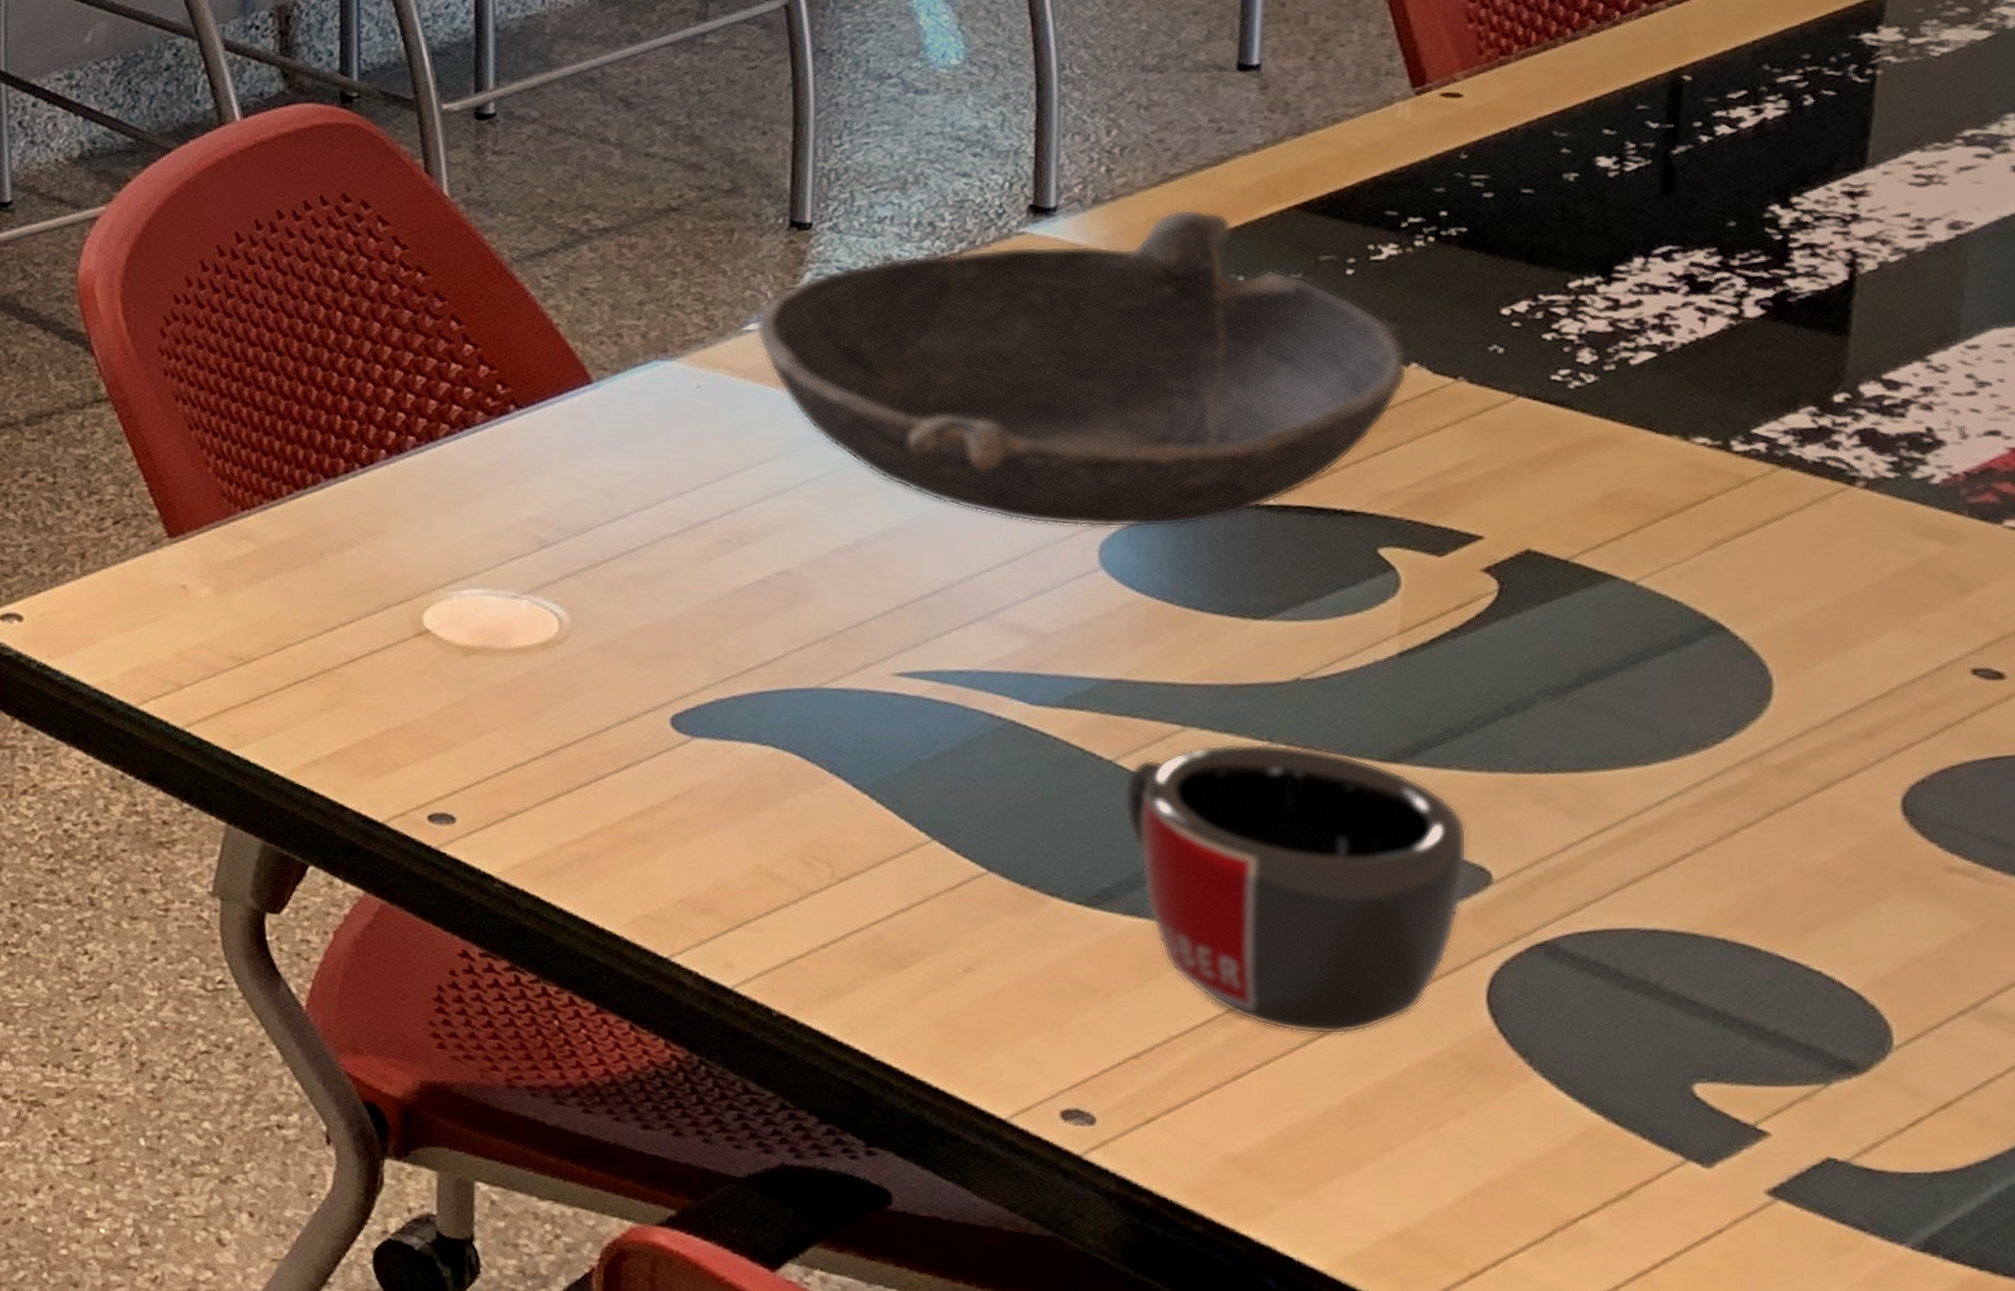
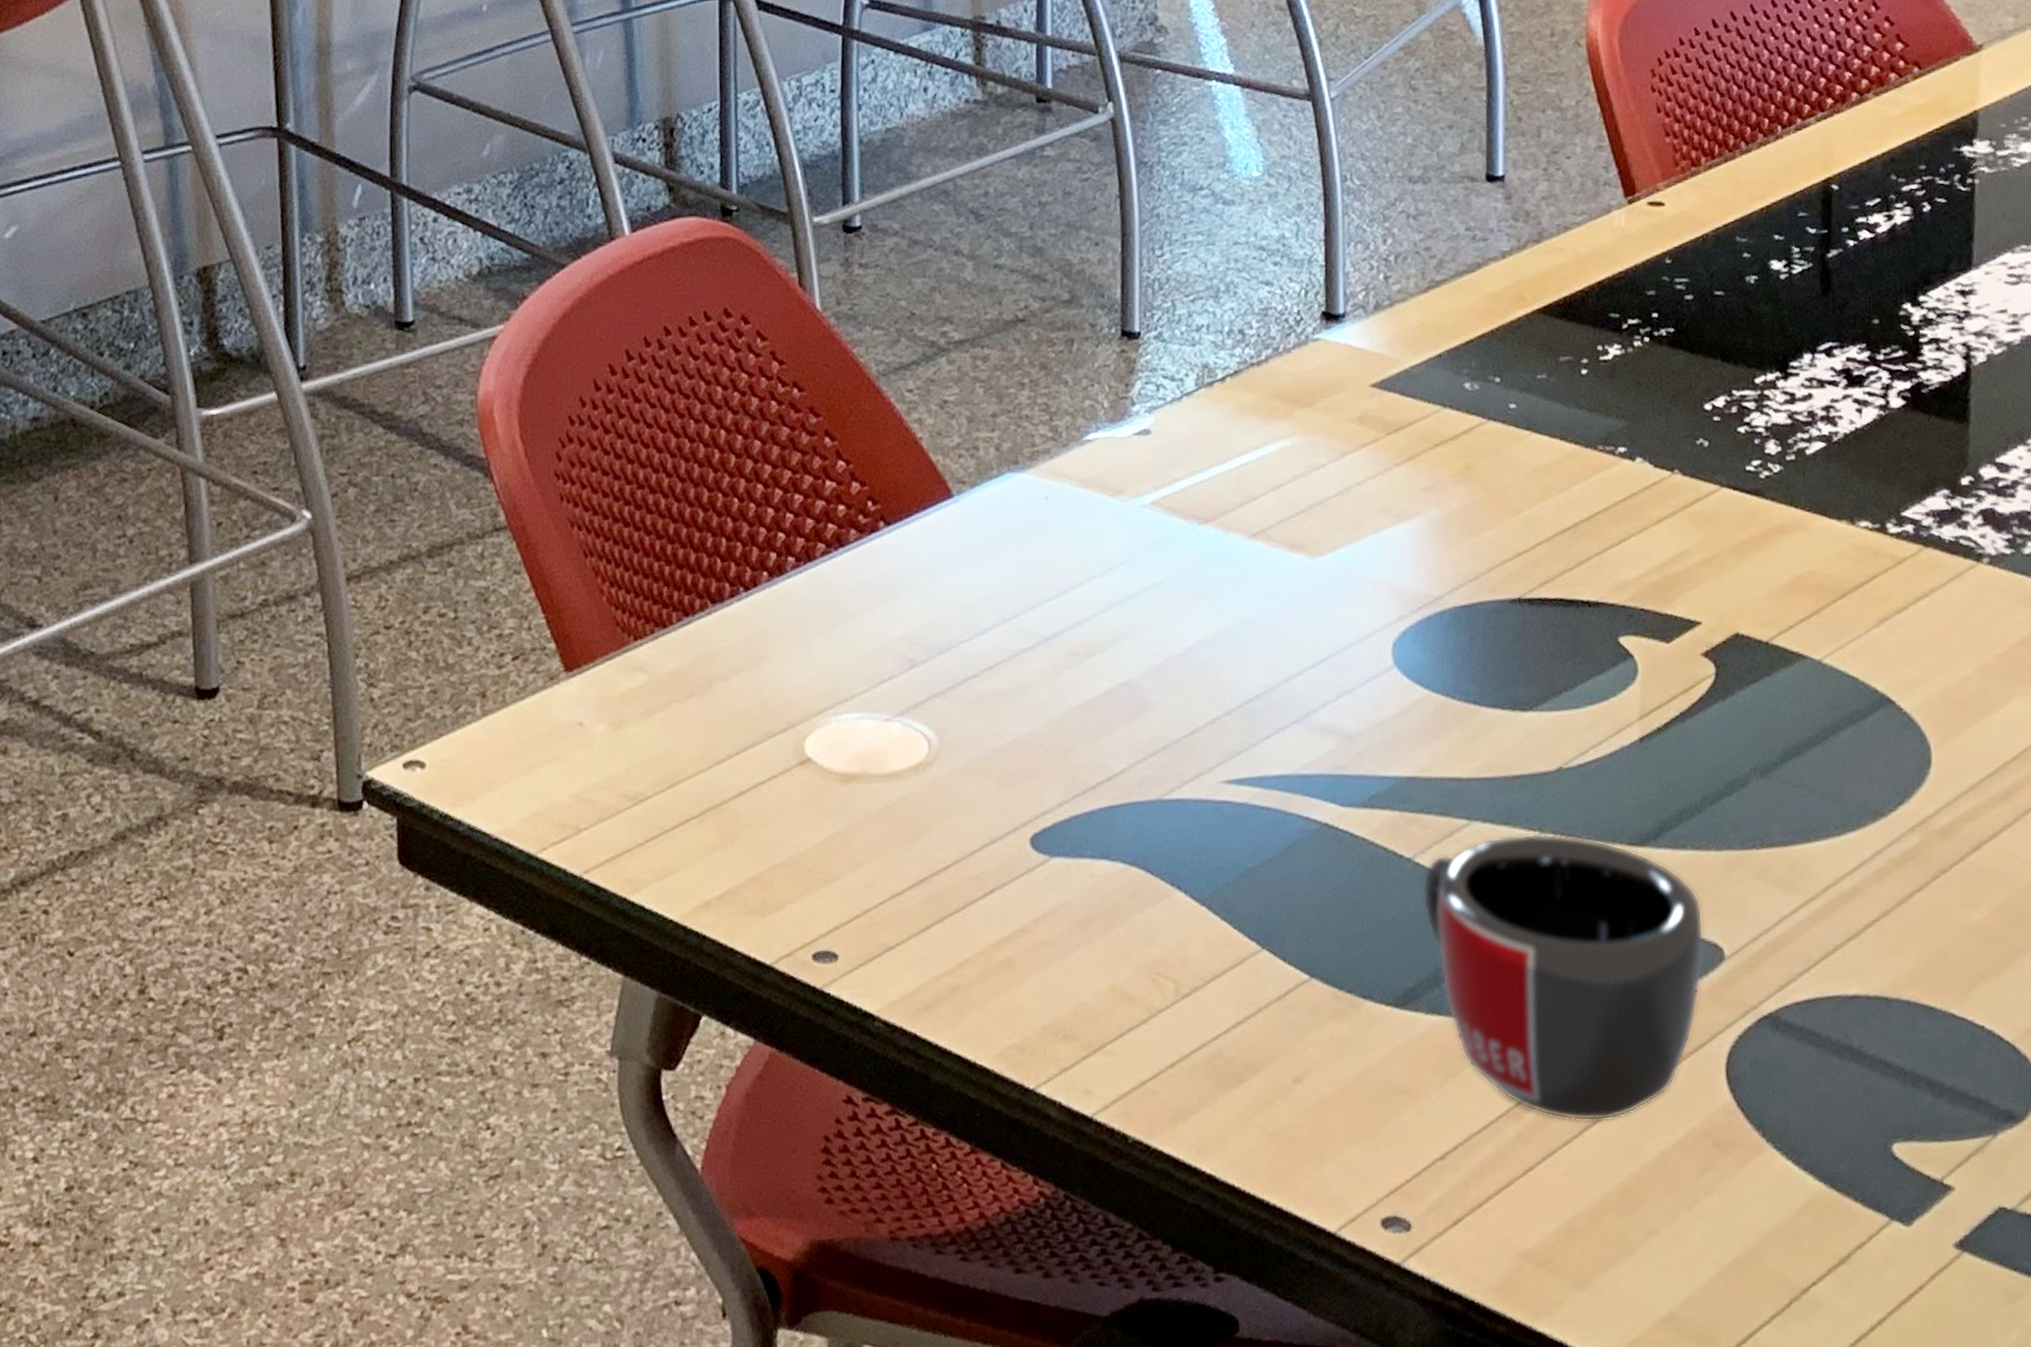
bowl: present [755,208,1408,528] -> none [1094,313,1635,627]

